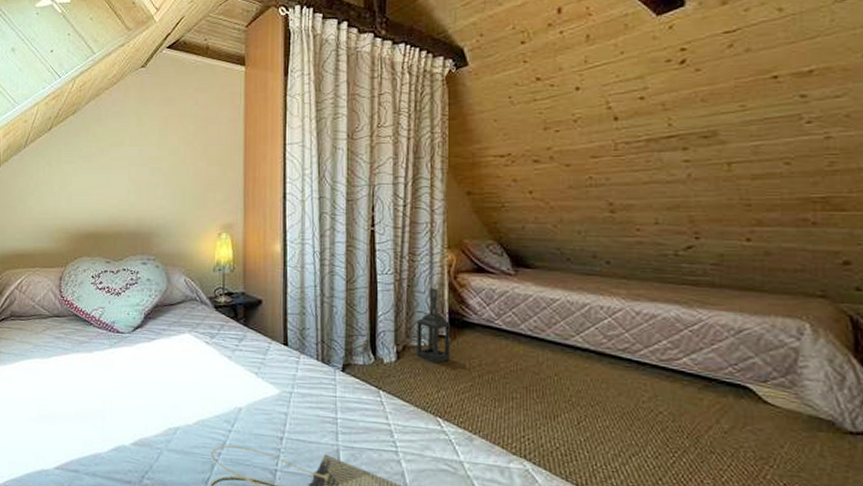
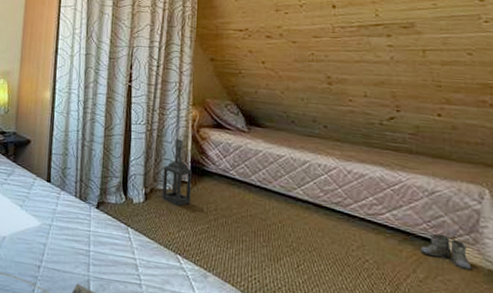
boots: none [725,377,790,417] -> present [420,233,473,270]

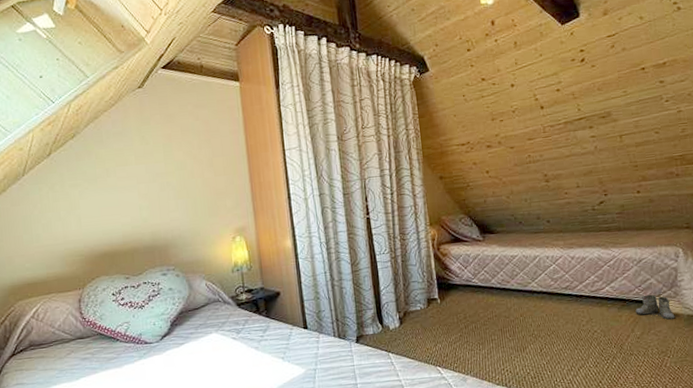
lantern: present [162,138,193,206] -> none [412,259,441,323]

